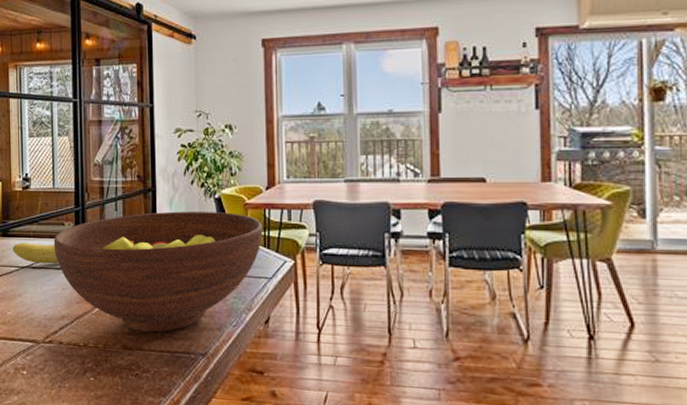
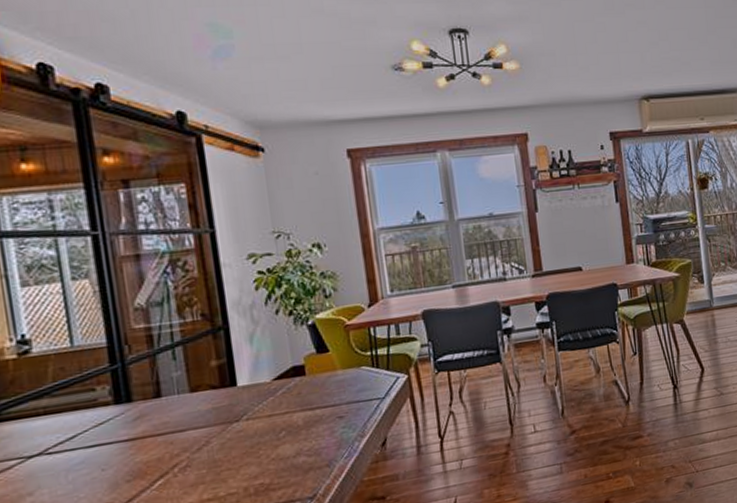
fruit: present [12,220,96,264] -> none [9,376,146,448]
fruit bowl: present [54,211,263,332] -> none [79,337,370,494]

